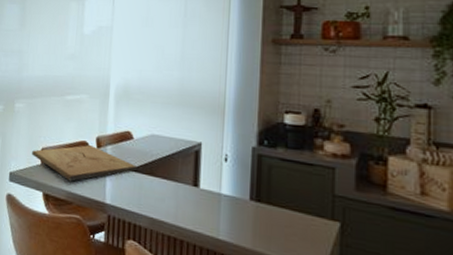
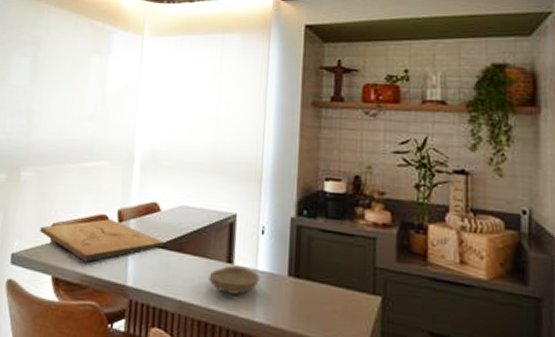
bowl: none [177,188,224,215] -> present [208,265,260,295]

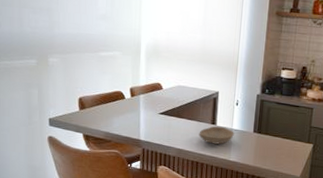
cutting board: present [40,219,165,262] -> none [70,94,167,124]

